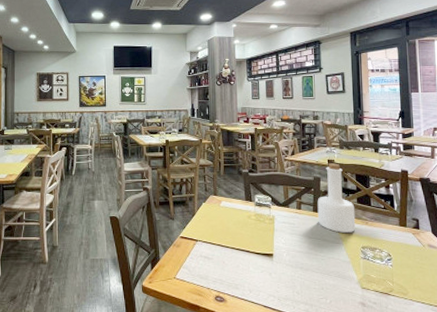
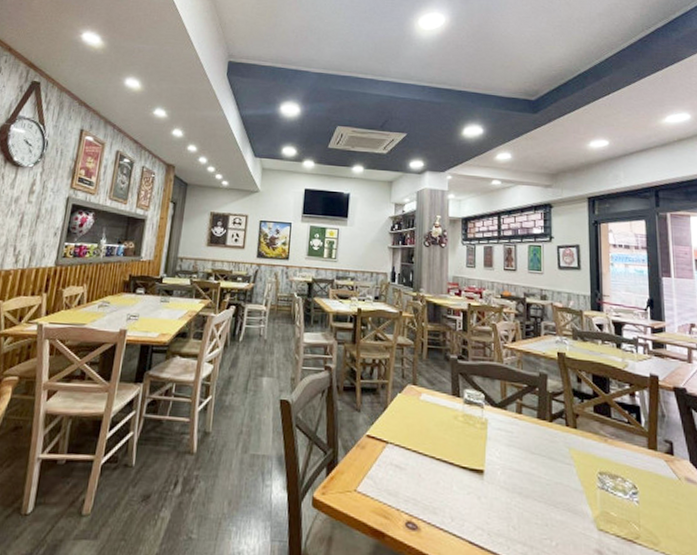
bottle: present [317,163,356,234] -> none [543,357,592,453]

